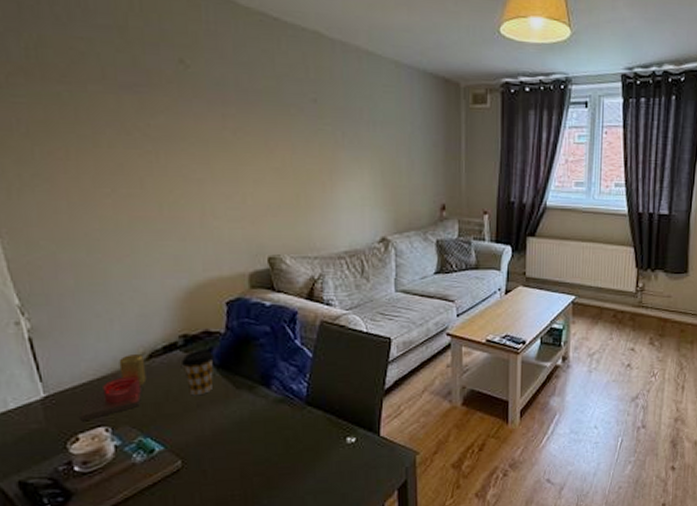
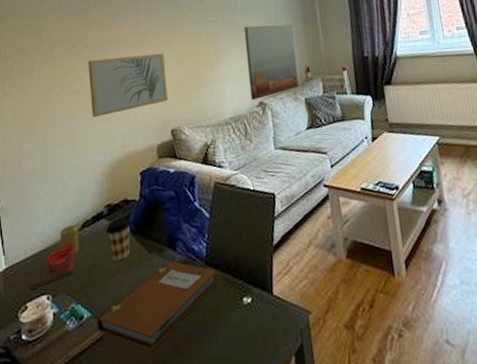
wall art: none [151,157,265,231] -> present [88,53,168,117]
notebook: none [171,399,319,484] -> present [96,261,218,351]
wall art: none [369,145,430,234] -> present [243,24,299,100]

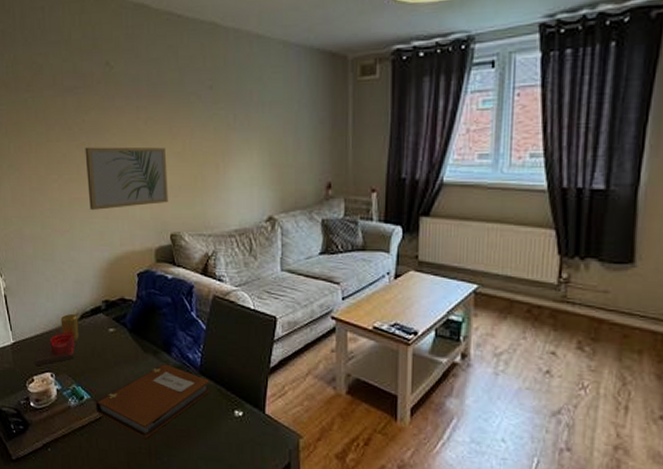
coffee cup: present [106,217,131,262] -> none [104,314,128,355]
wall art: present [243,24,299,100] -> none [258,126,316,213]

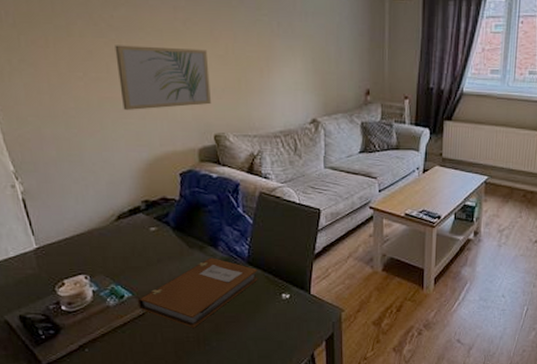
candle: present [35,314,79,366] -> none [64,216,116,269]

